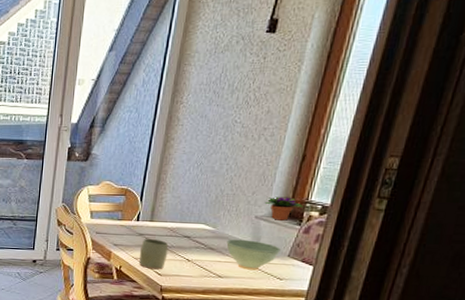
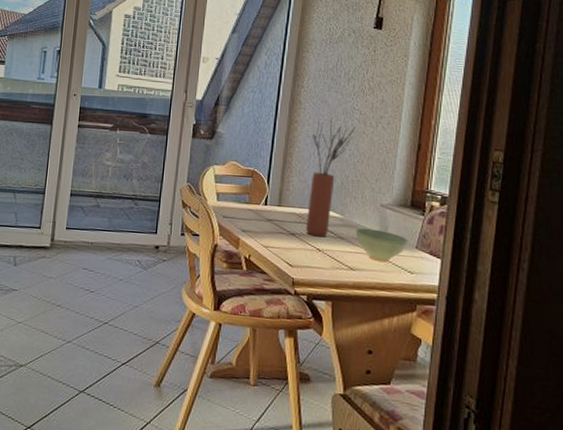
mug: present [139,238,169,270] -> none [268,224,298,260]
vase: none [176,133,236,249] -> present [306,118,356,238]
potted flower: present [264,197,303,221] -> none [388,185,425,210]

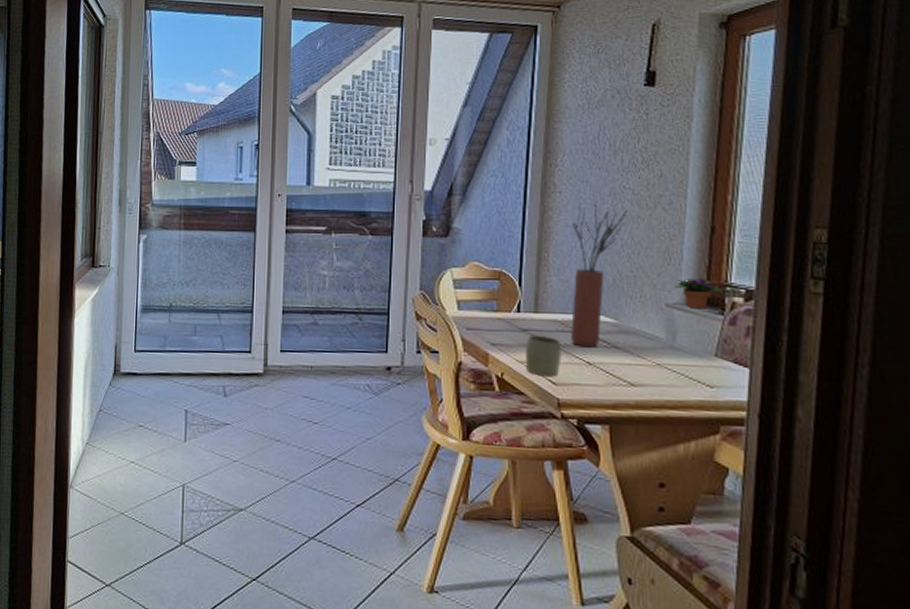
mug: none [268,224,298,260] -> present [525,334,562,377]
bowl: present [355,228,409,263] -> none [635,334,706,376]
potted flower: none [388,185,425,210] -> present [674,279,723,309]

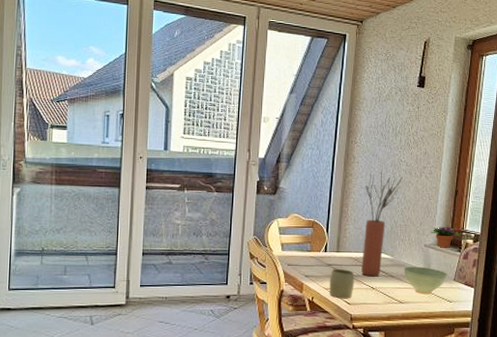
bowl: none [635,334,706,376] -> present [404,266,448,295]

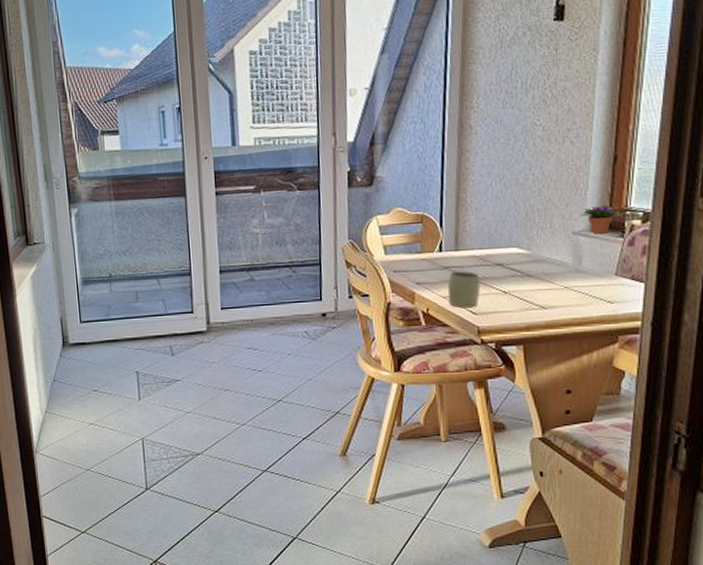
vase: present [361,170,403,277] -> none [488,140,539,279]
bowl: present [404,266,448,295] -> none [545,260,607,296]

